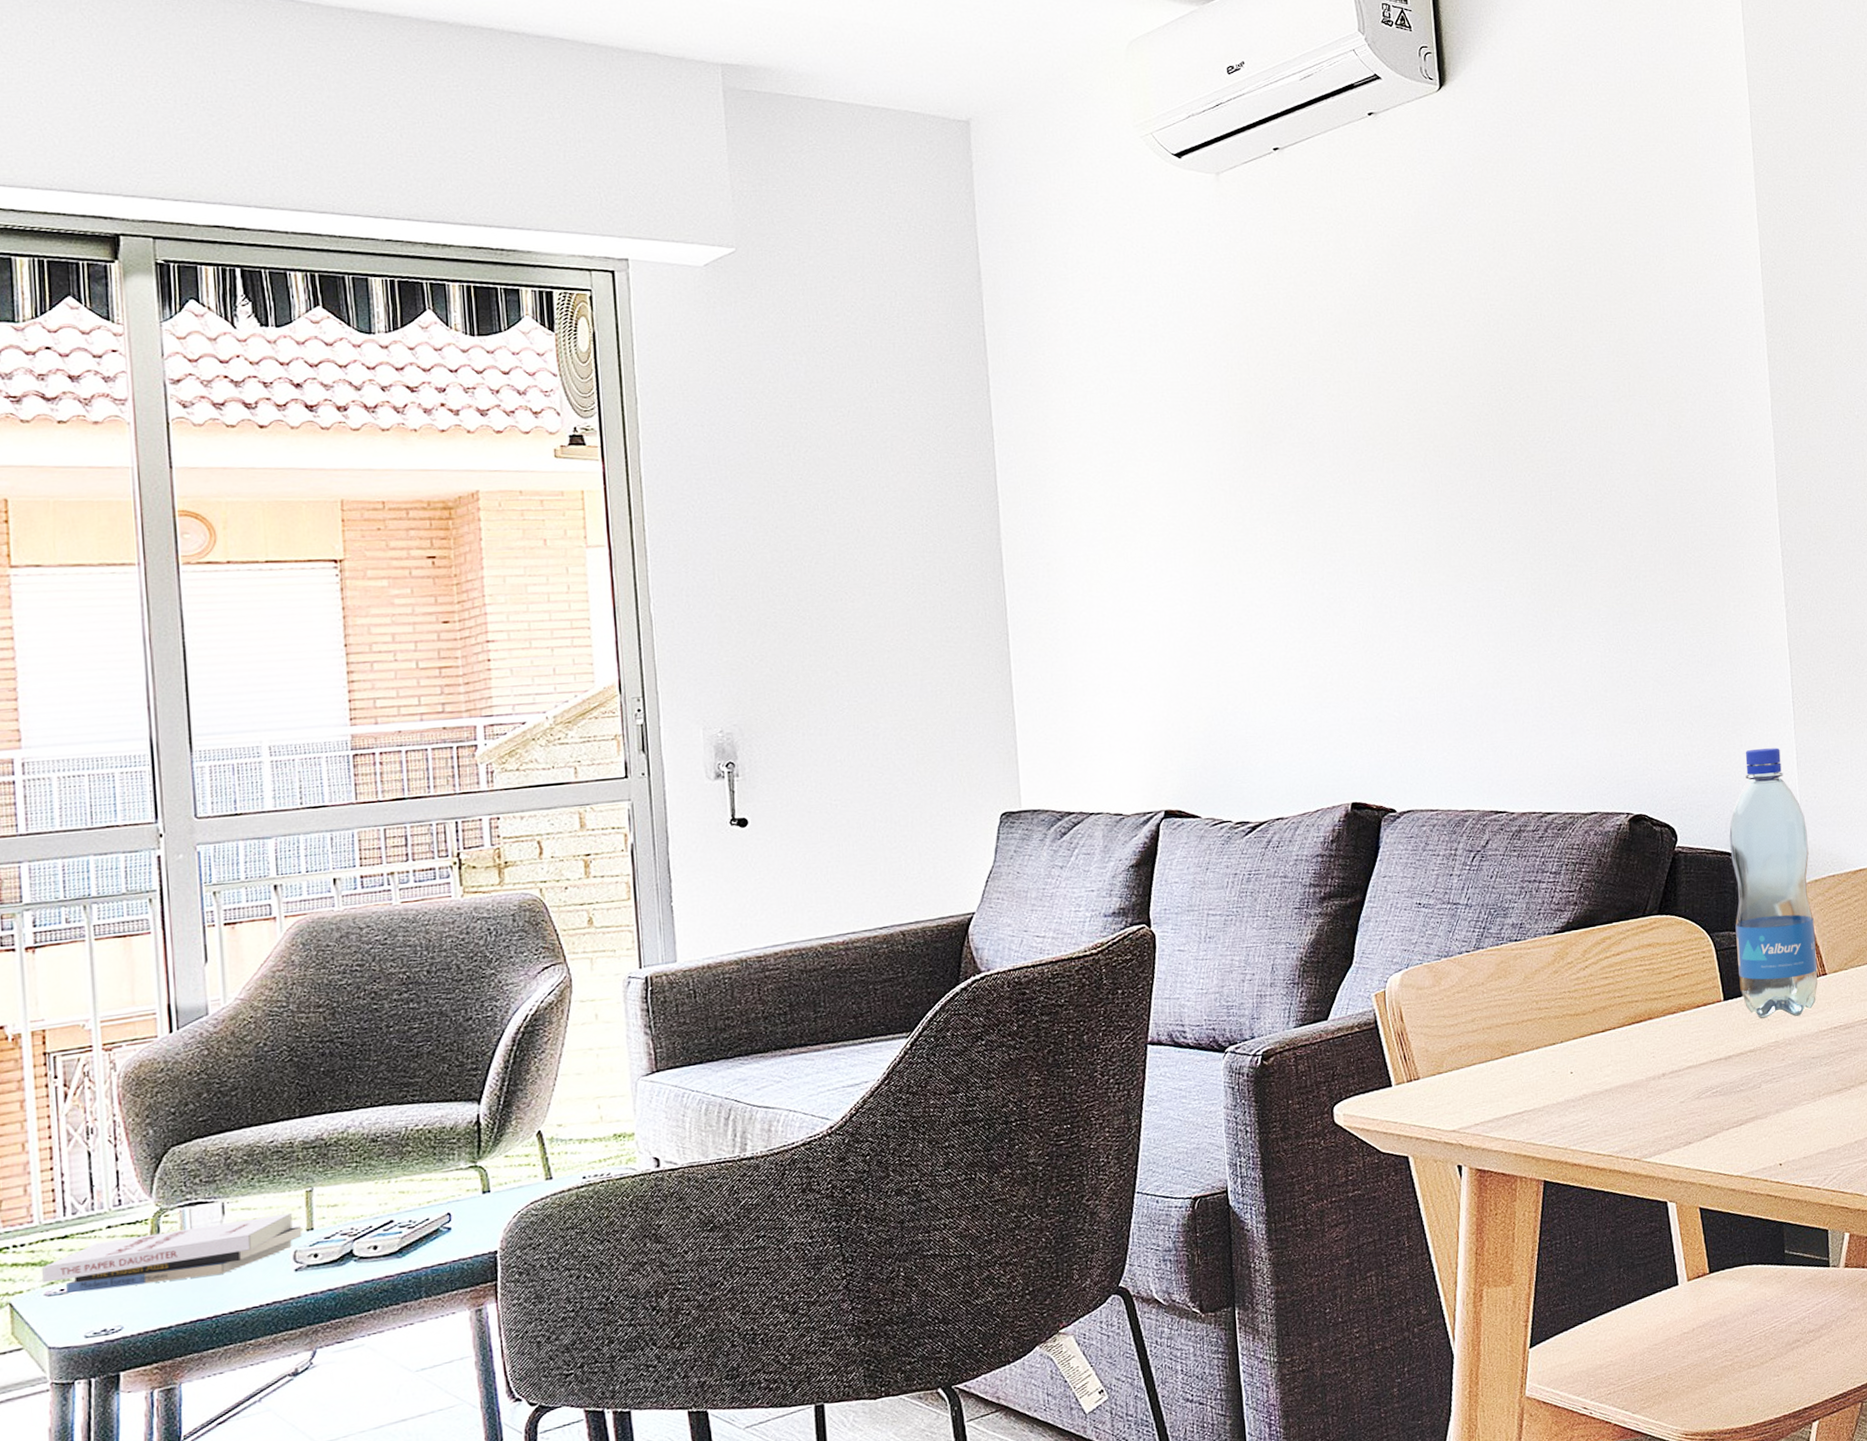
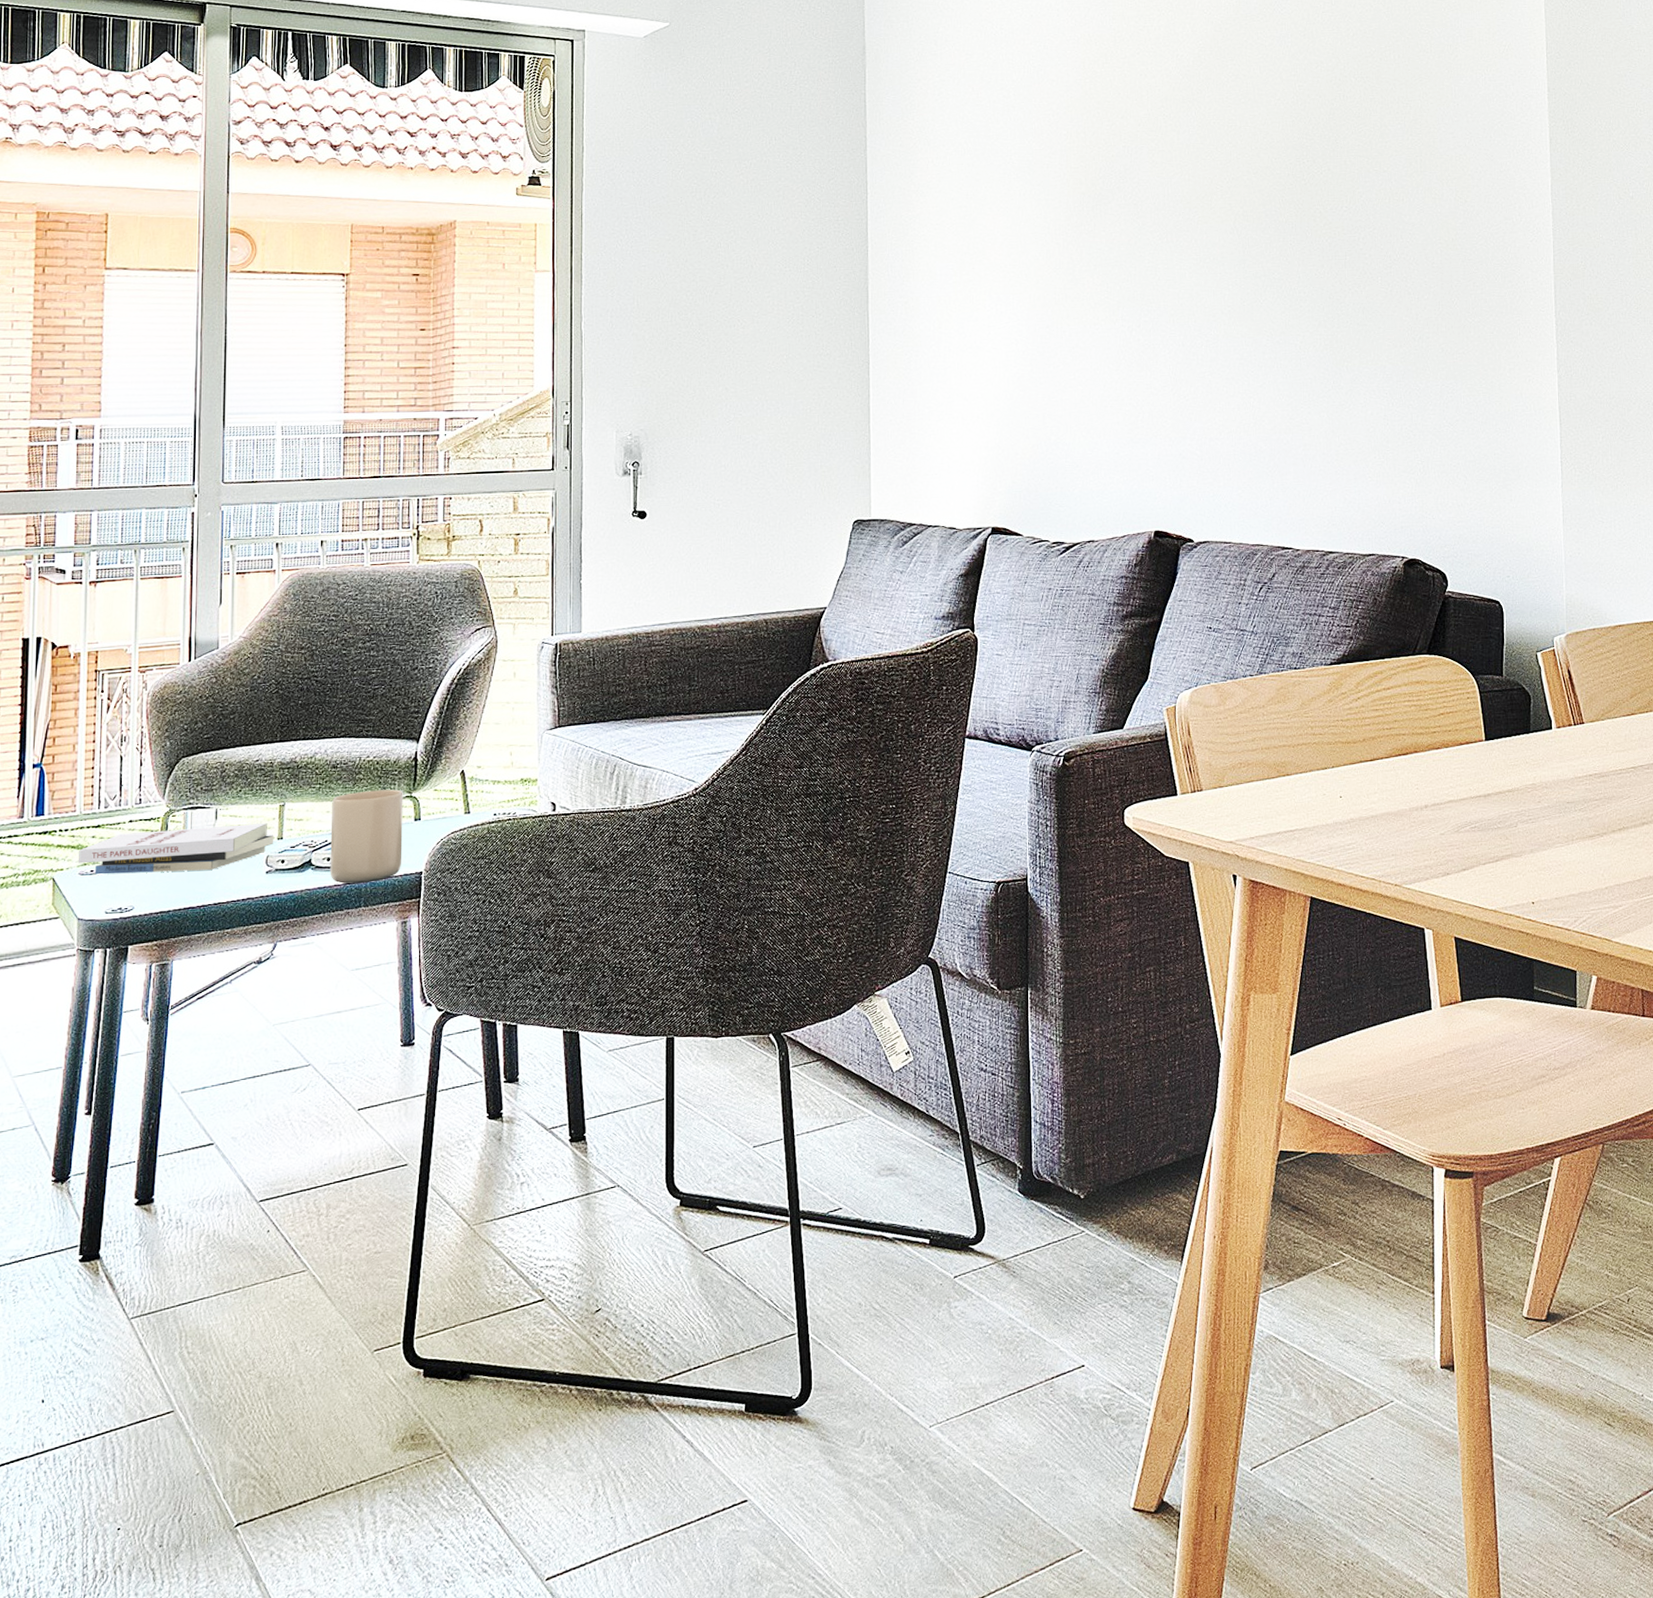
cup: none [374,1160,471,1274] -> present [330,789,403,884]
bottle: present [1729,747,1818,1019] -> none [1497,504,1575,761]

